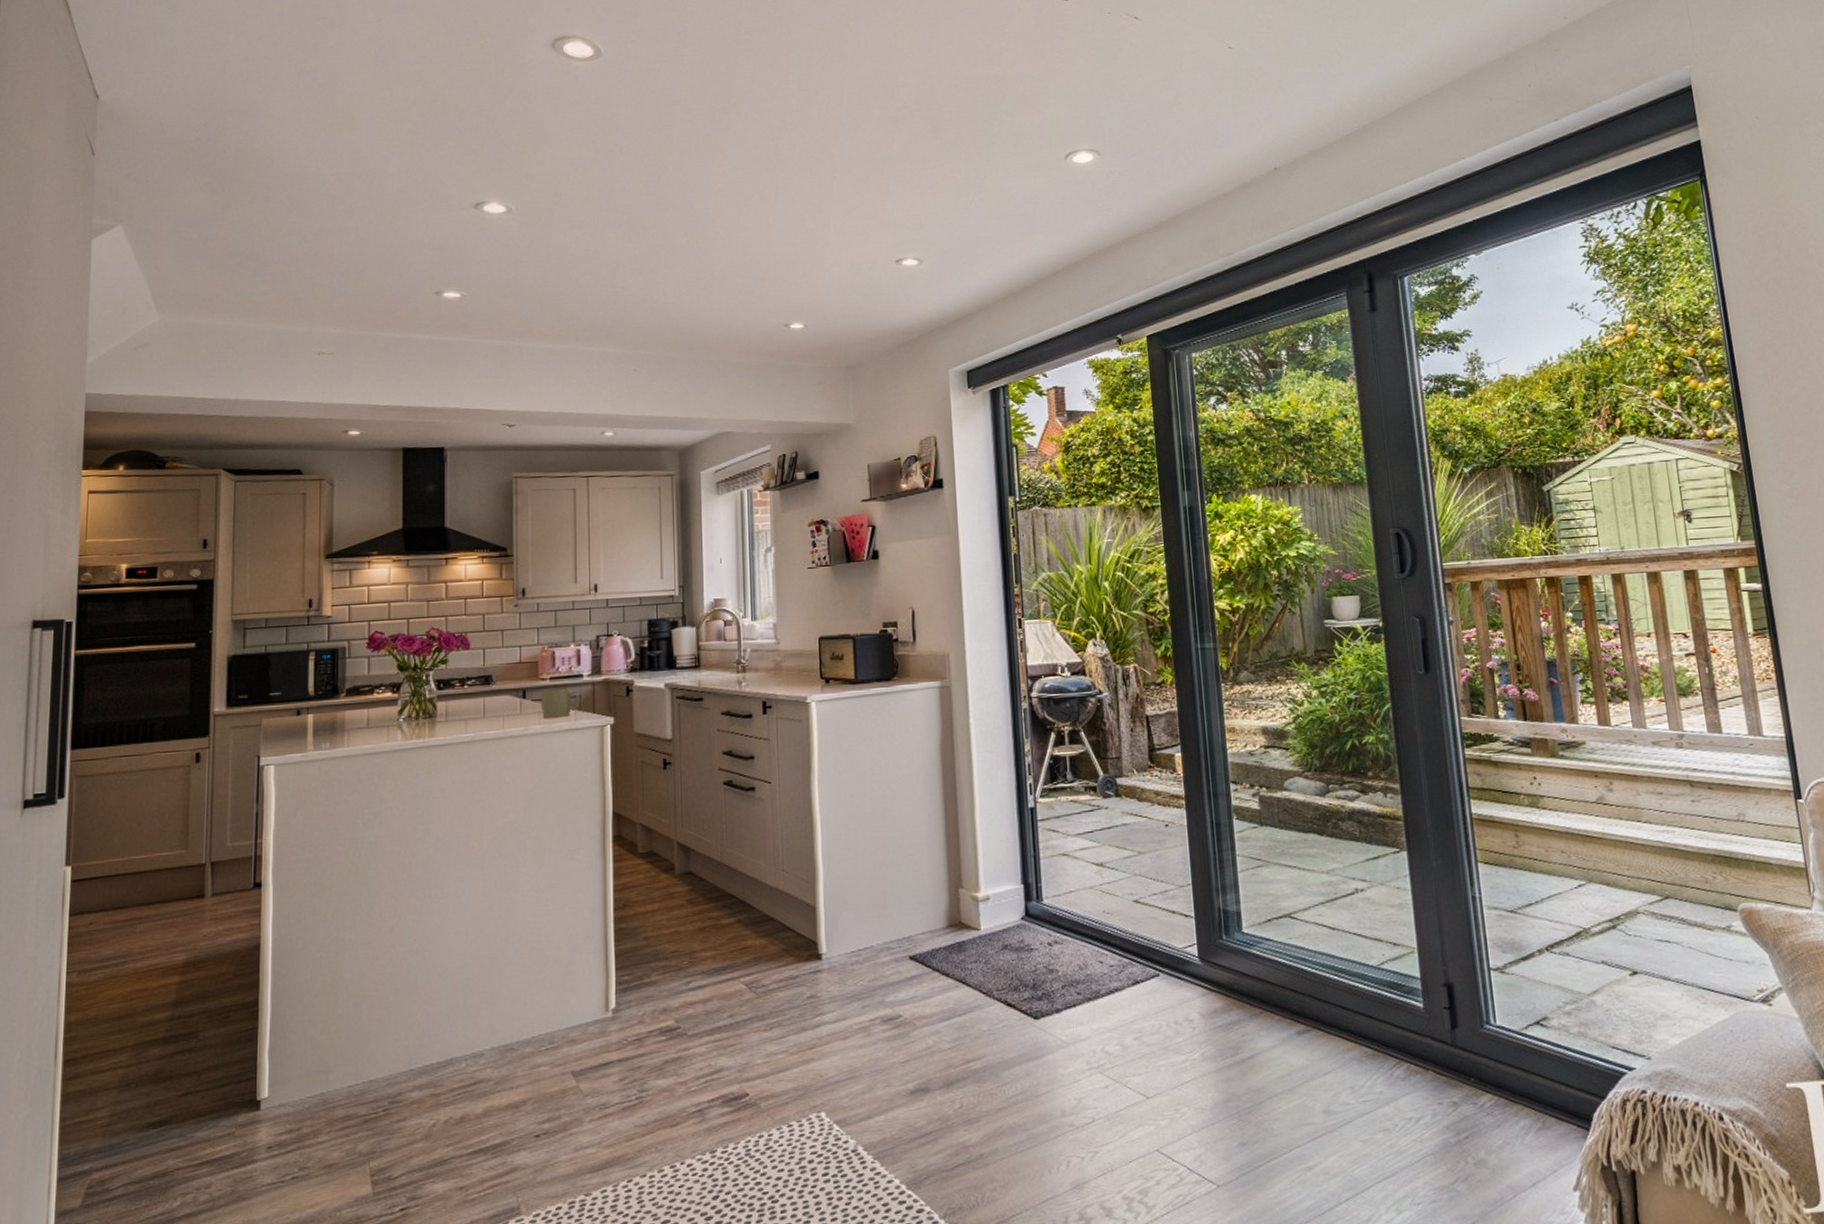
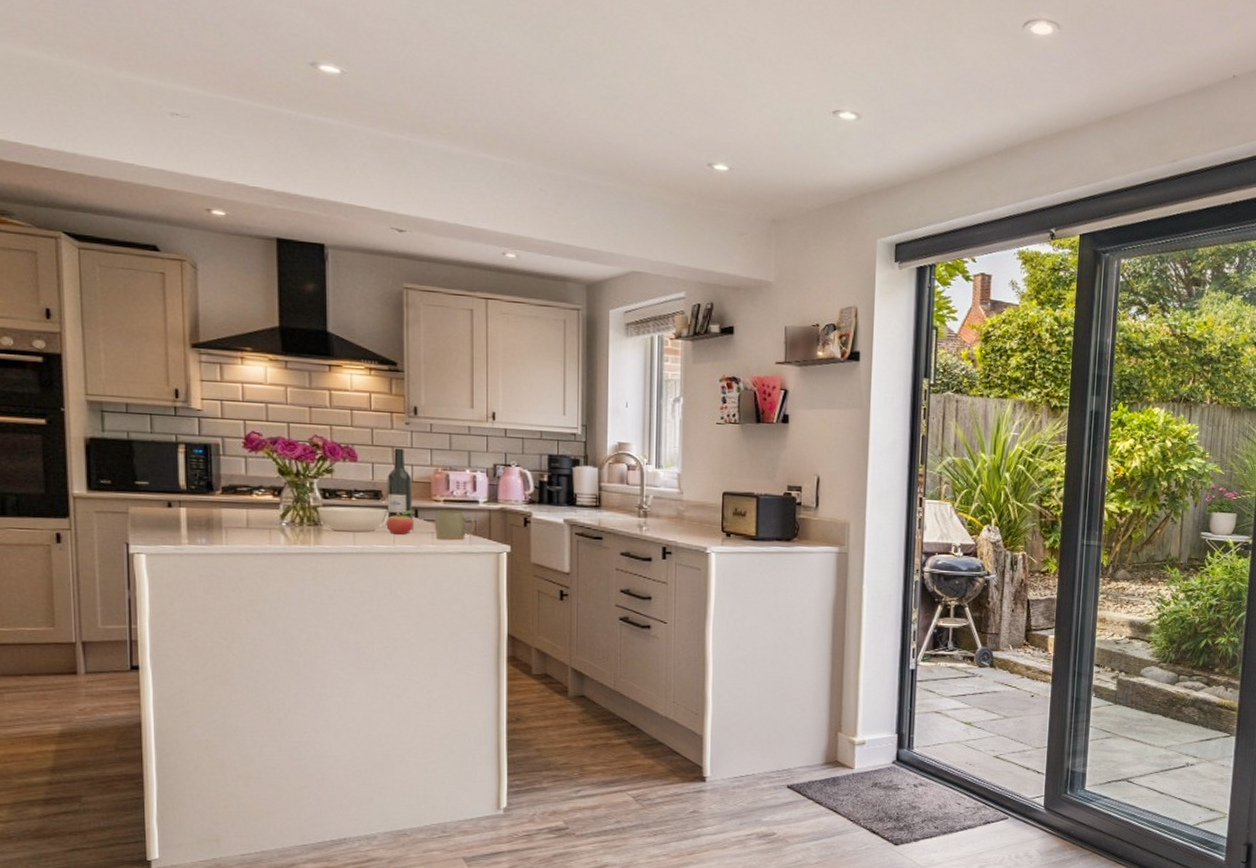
bowl: none [432,692,497,722] -> present [317,506,387,533]
fruit: none [496,692,521,719] -> present [386,510,413,536]
wine bottle: none [497,630,520,703] -> present [387,448,412,520]

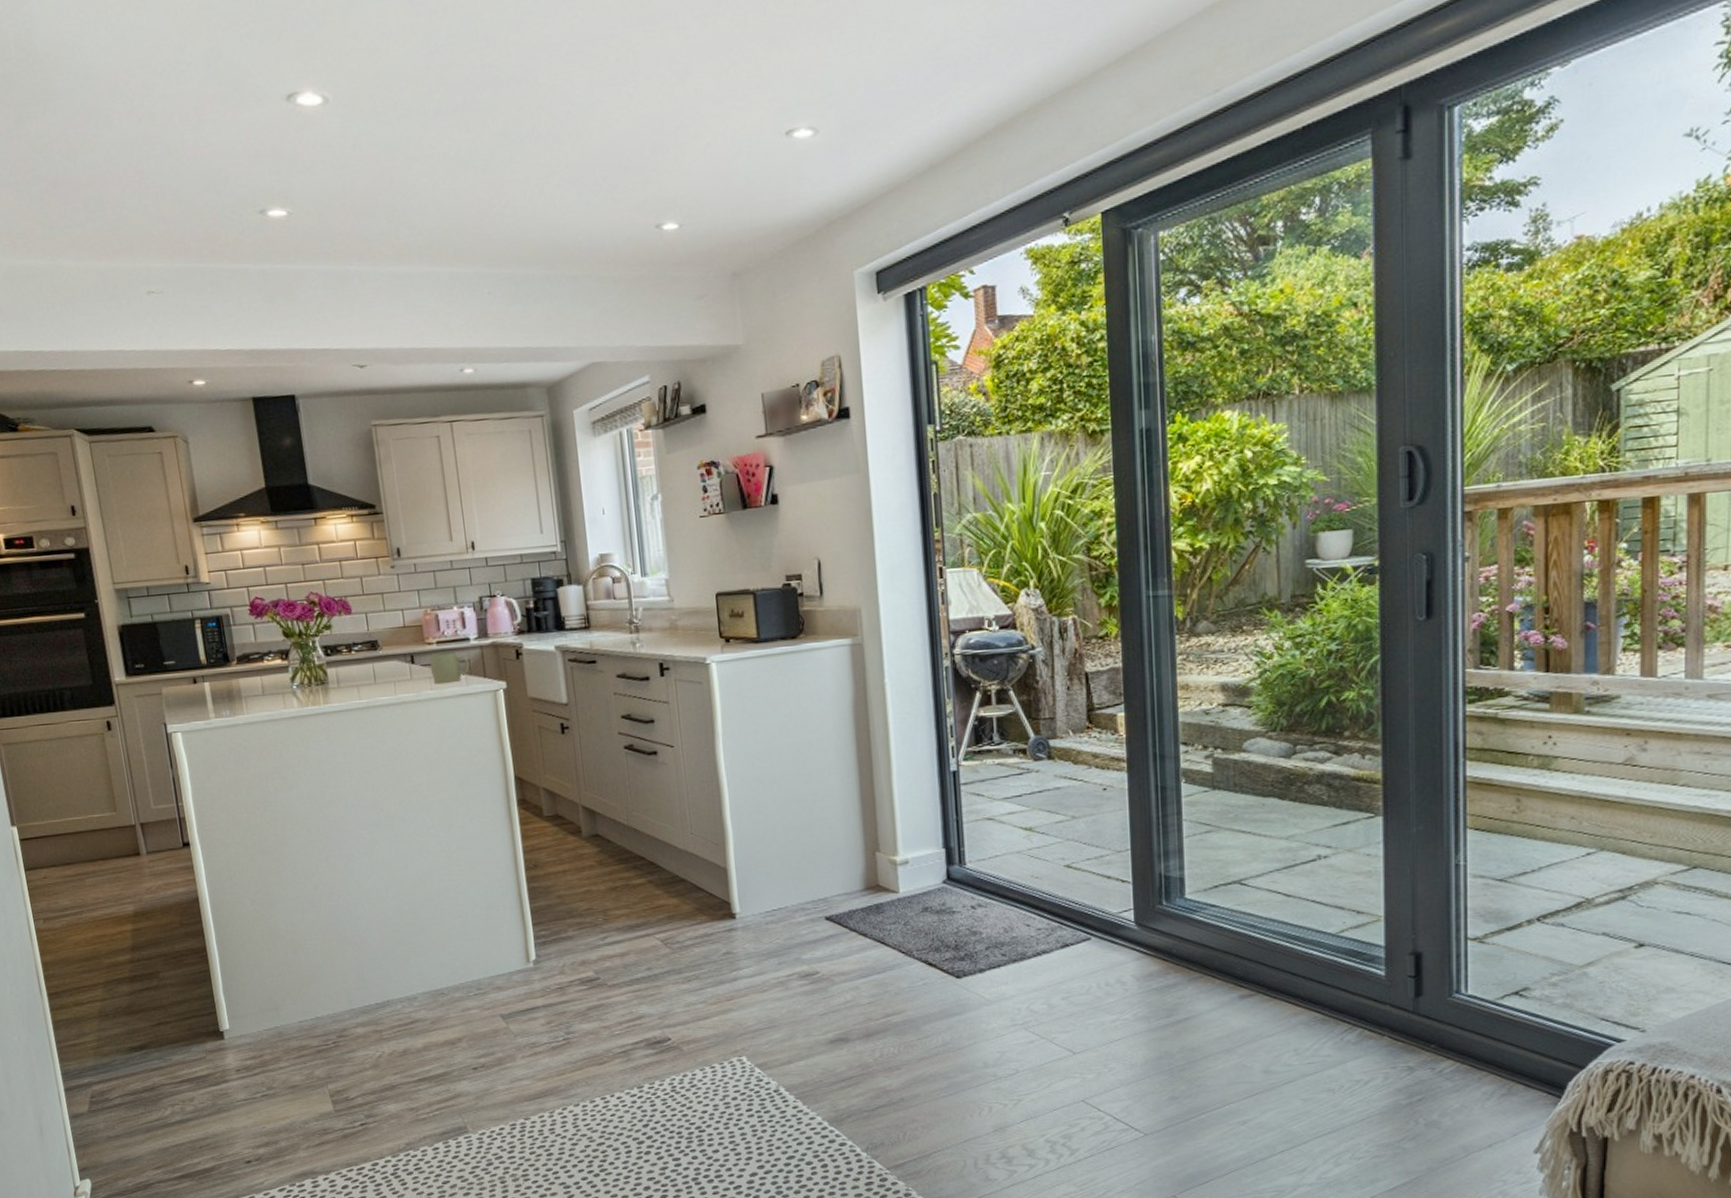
bowl: present [317,506,387,533] -> none [321,658,386,688]
fruit: present [386,510,413,536] -> none [385,657,412,685]
wine bottle: present [387,448,412,520] -> none [380,593,409,669]

